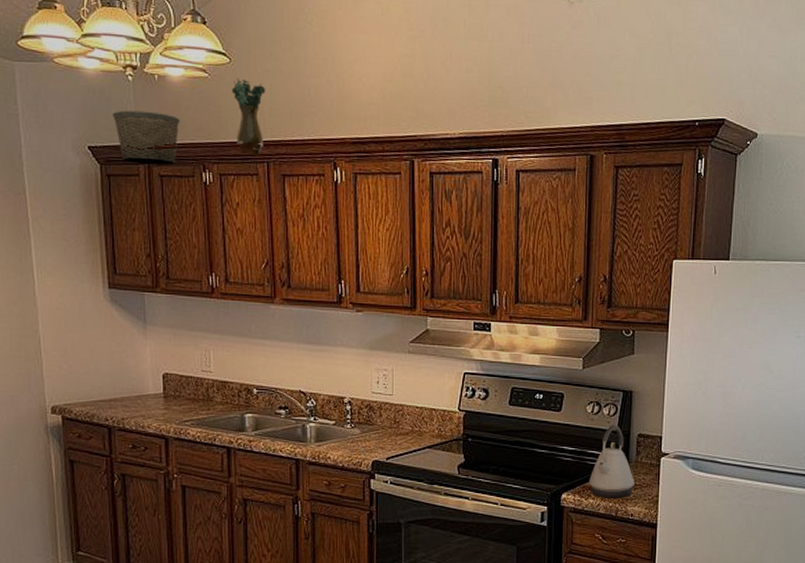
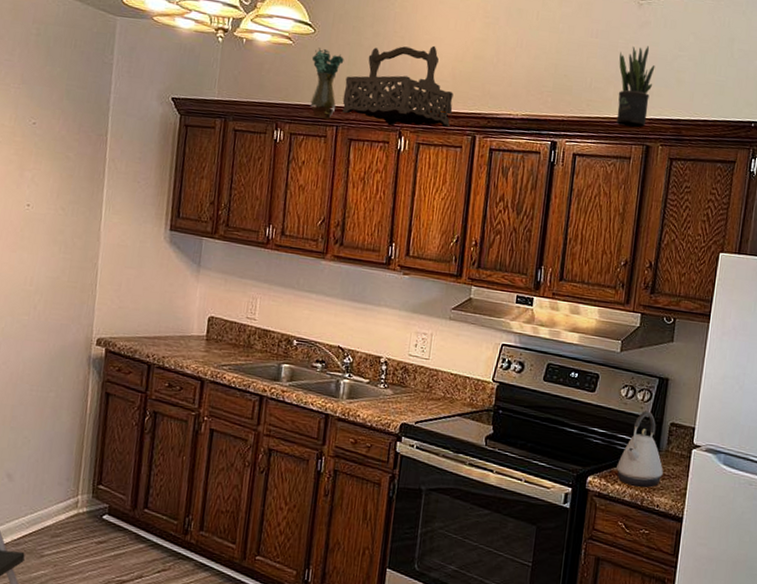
basket: present [113,110,180,165] -> none [199,67,261,121]
decorative basket: none [270,66,387,157] -> present [342,45,454,128]
potted plant: none [554,48,592,138] -> present [616,46,655,128]

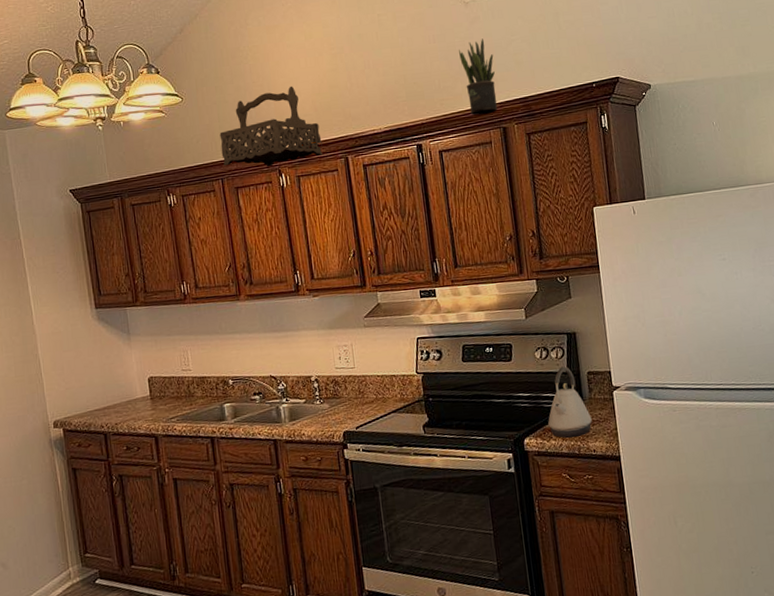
vase: present [310,47,344,119] -> none [185,112,217,176]

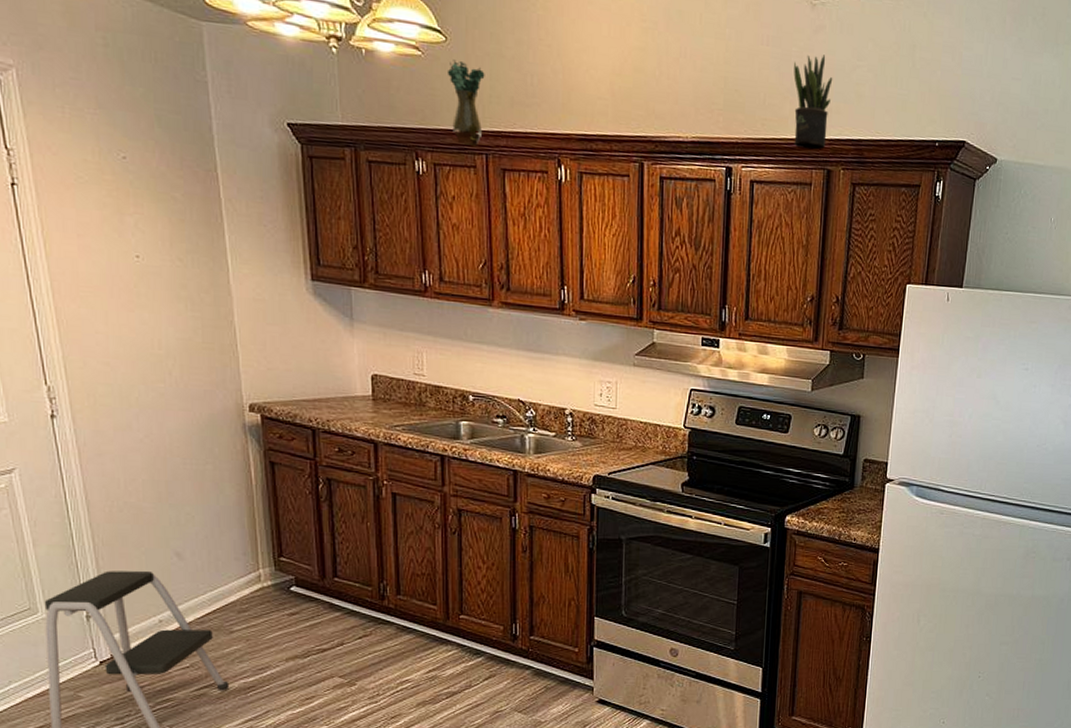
vase: none [185,112,217,176] -> present [447,59,485,146]
decorative basket: present [219,86,323,167] -> none [489,55,615,154]
kettle: present [548,366,592,439] -> none [813,448,859,524]

